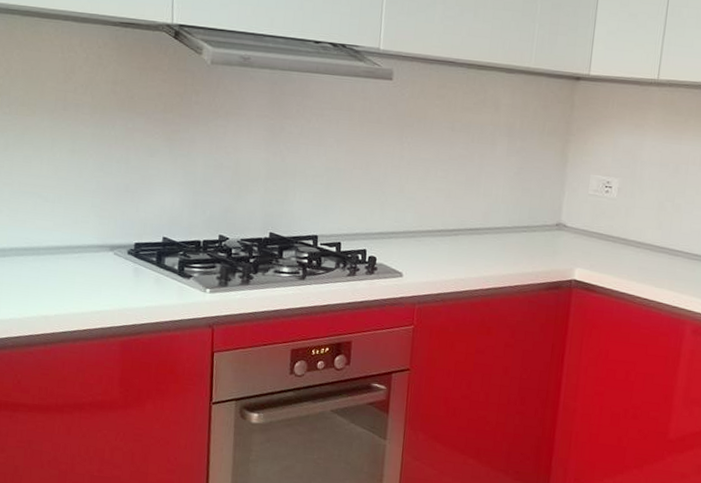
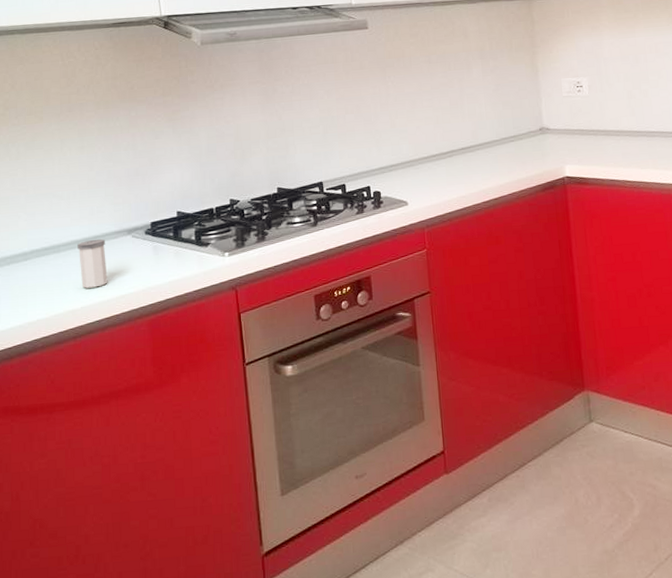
salt shaker: none [57,248,87,298] -> present [77,238,108,288]

